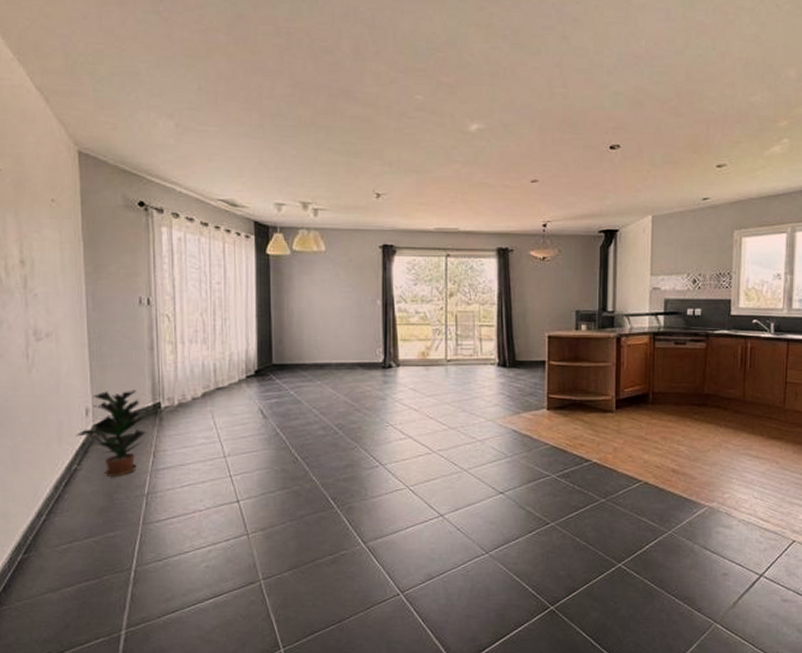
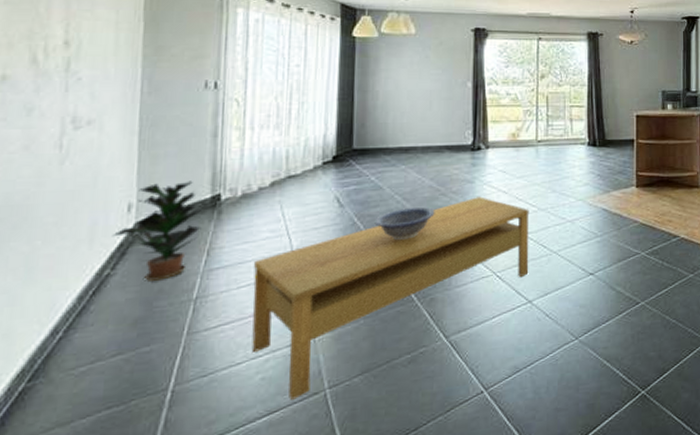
coffee table: none [192,413,440,587] -> present [251,196,530,400]
decorative bowl: none [295,422,350,452] -> present [374,207,435,241]

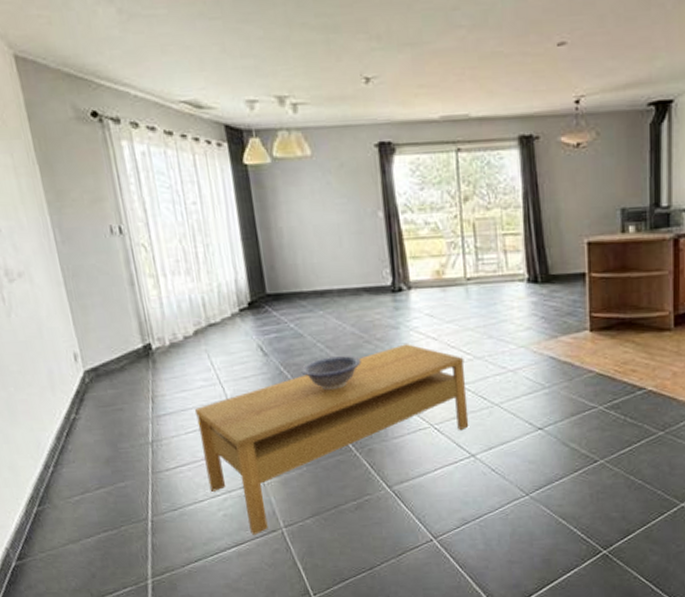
potted plant: present [112,180,202,281] -> none [68,330,142,425]

